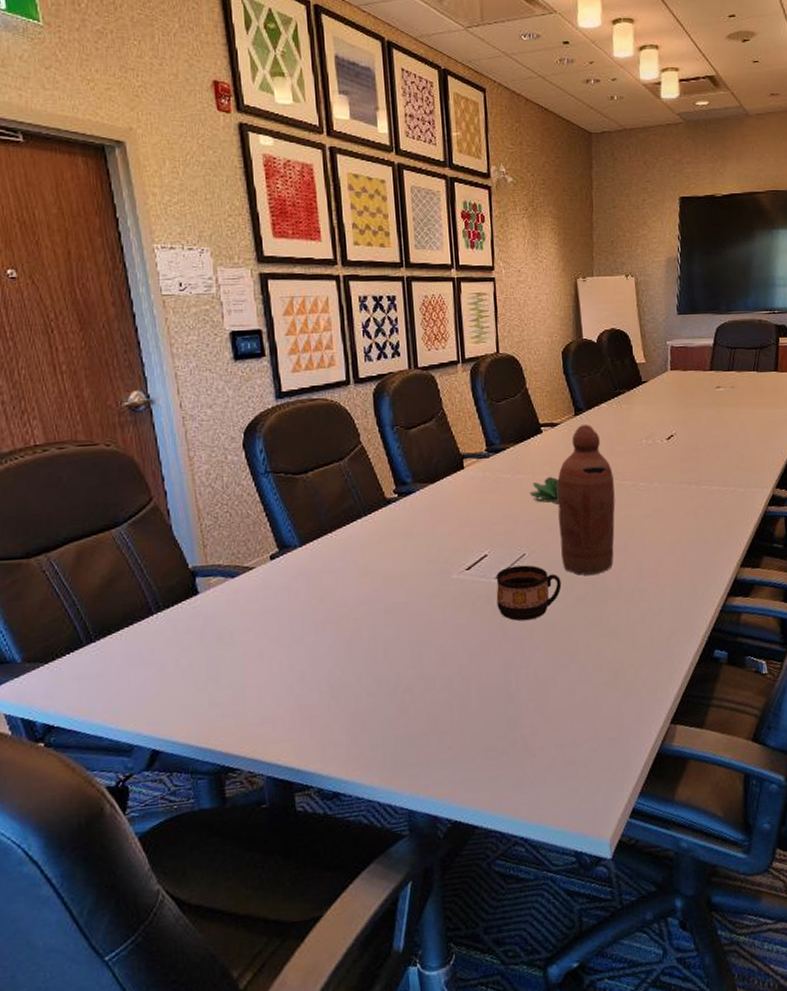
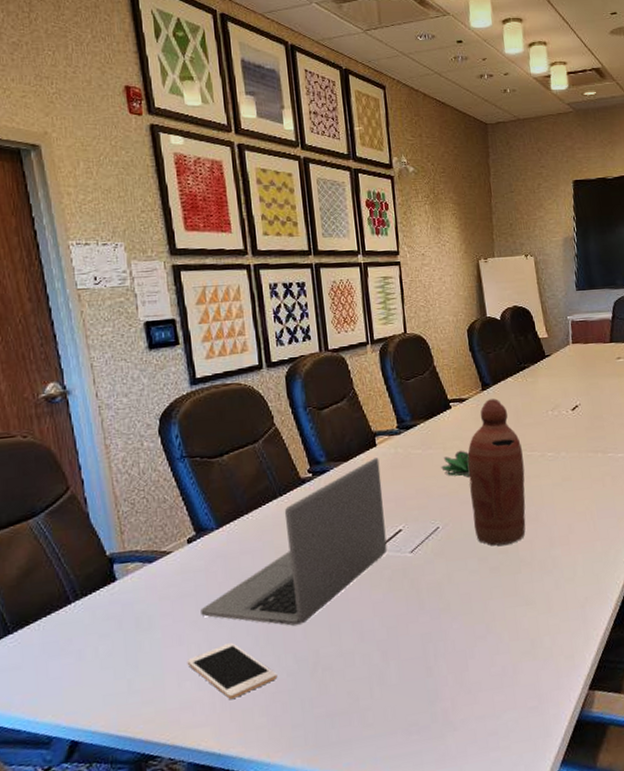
cell phone: none [267,660,358,716] -> present [186,642,278,699]
laptop: none [282,481,472,647] -> present [201,458,388,626]
cup: present [496,565,562,622] -> none [411,538,476,594]

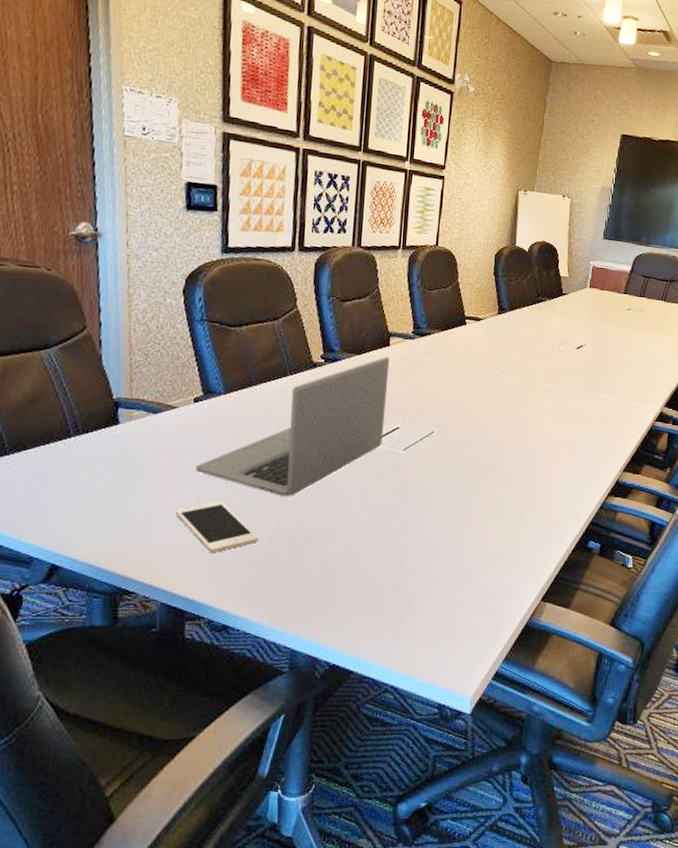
succulent plant: present [441,450,471,478] -> none [446,365,474,392]
bottle: present [467,399,526,546] -> none [466,323,524,459]

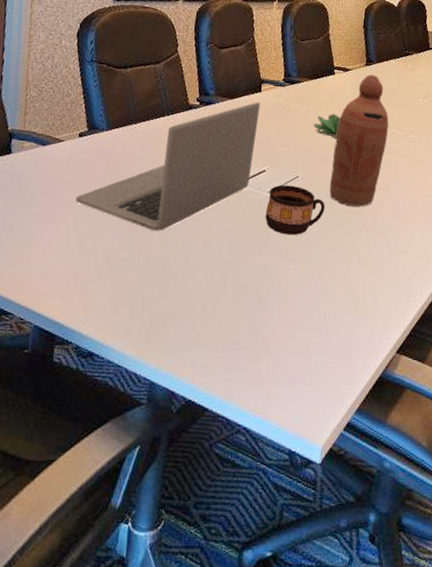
cell phone: present [175,501,259,552] -> none [53,231,128,280]
cup: none [401,441,463,492] -> present [265,184,326,236]
succulent plant: none [446,365,474,392] -> present [313,113,341,139]
bottle: none [466,323,524,459] -> present [329,74,389,207]

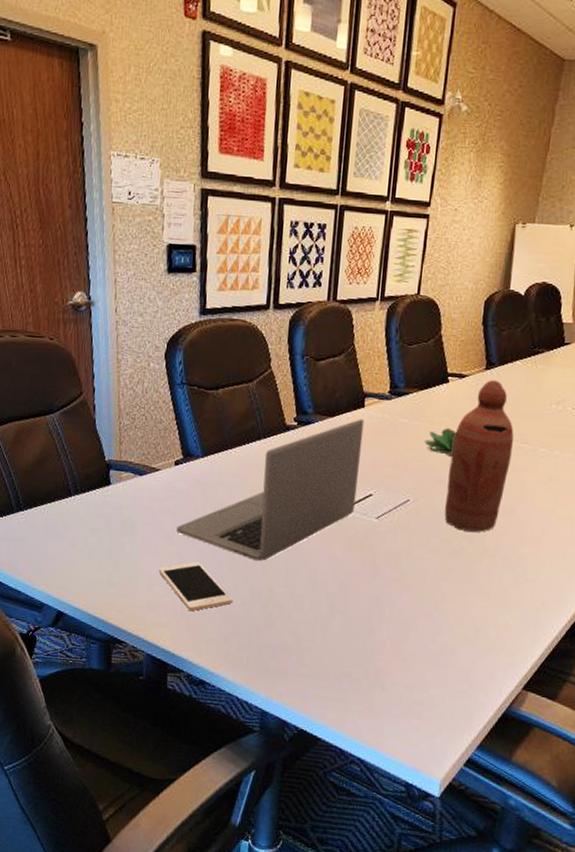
cell phone: none [53,231,128,280] -> present [158,561,233,611]
cup: present [265,184,326,236] -> none [373,509,440,565]

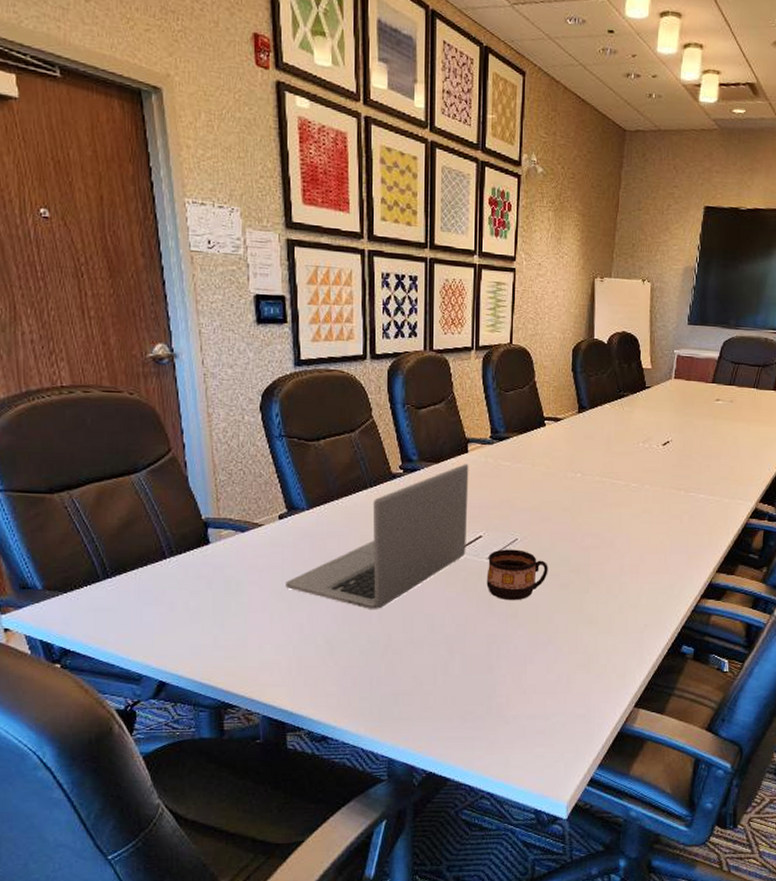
cell phone: present [158,561,233,611] -> none [269,615,351,666]
cup: none [373,509,440,565] -> present [486,549,548,601]
succulent plant: present [424,427,456,457] -> none [527,468,556,496]
bottle: present [444,380,514,532] -> none [551,422,608,565]

